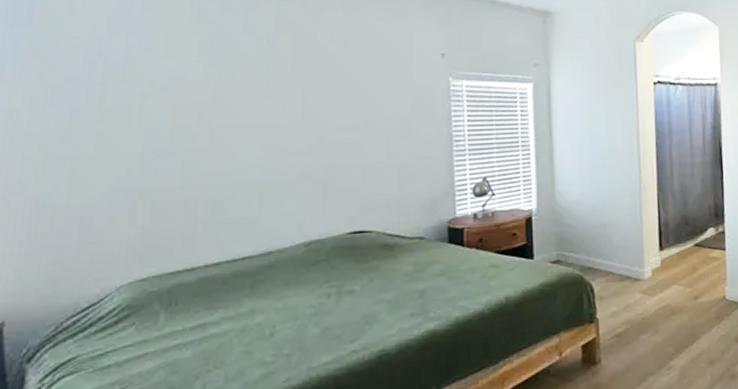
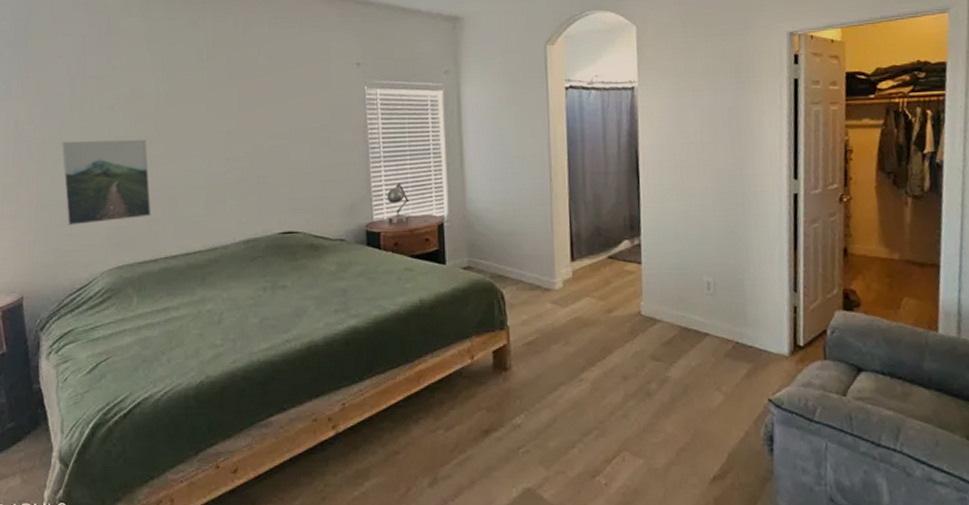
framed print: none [72,131,190,233] -> present [62,139,152,226]

